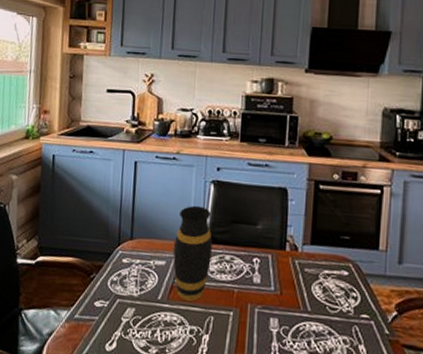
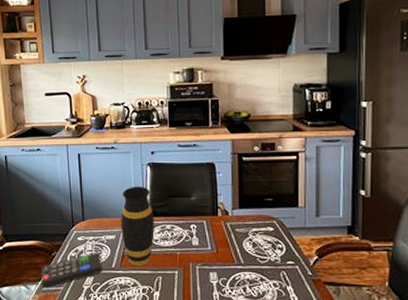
remote control: none [73,279,147,317] -> present [41,253,102,289]

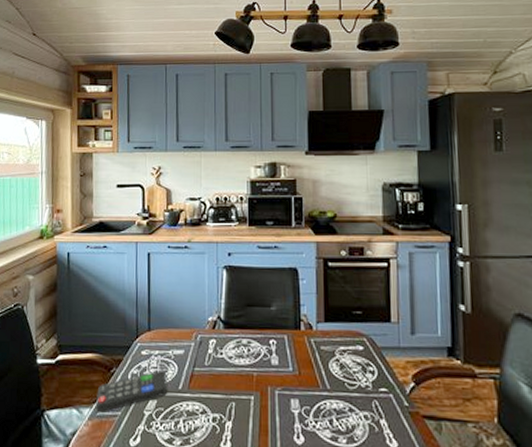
vase: present [120,186,154,266] -> none [190,291,229,388]

